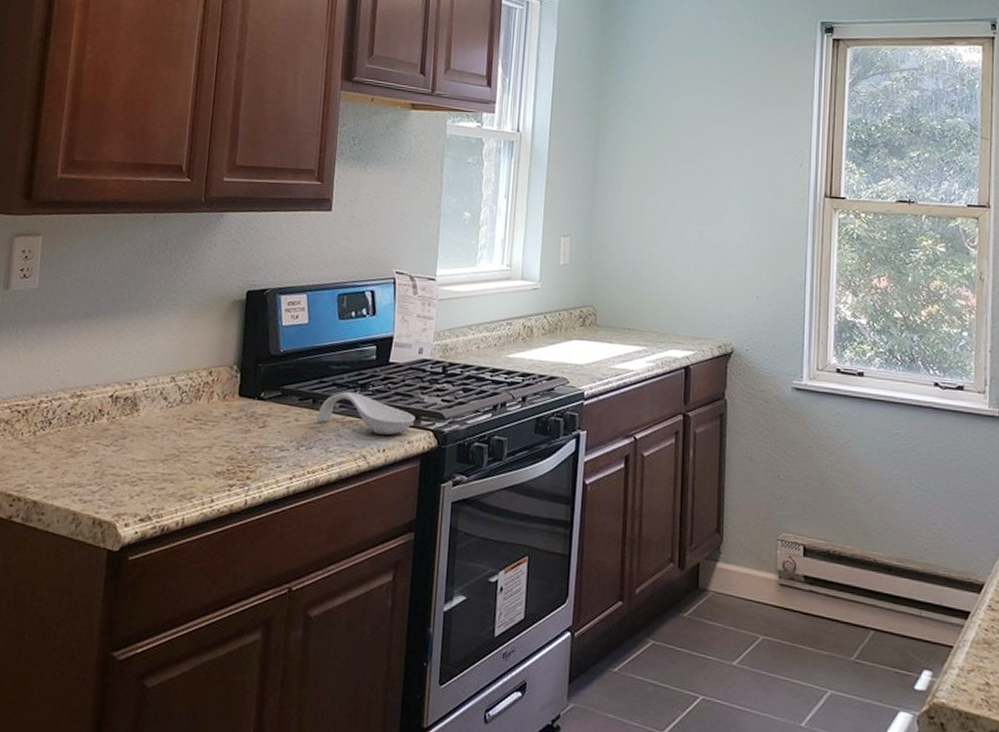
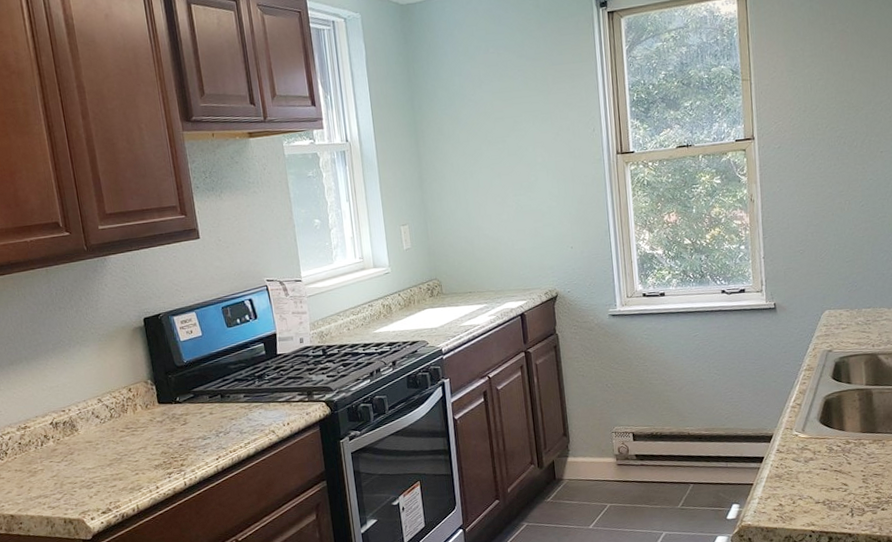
spoon rest: present [316,391,415,435] -> none [227,383,308,412]

